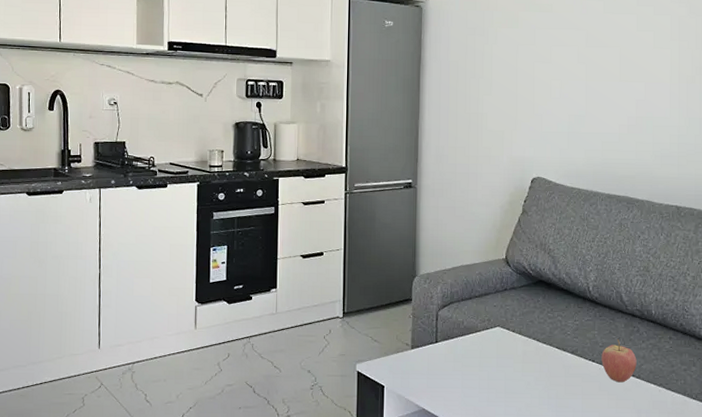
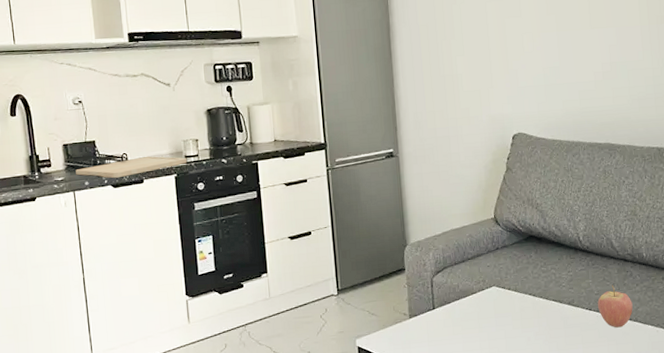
cutting board: none [104,161,211,180] -> present [76,156,187,179]

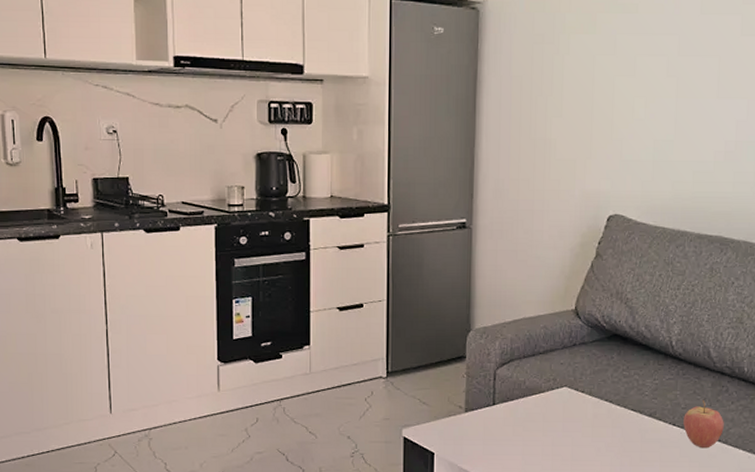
cutting board: present [76,156,187,179] -> none [105,200,230,222]

